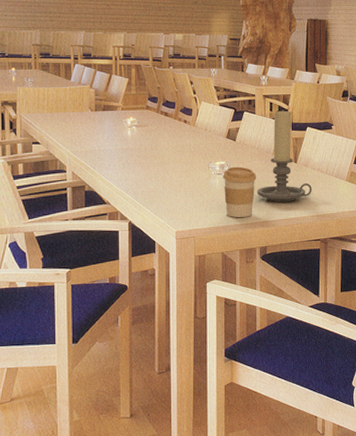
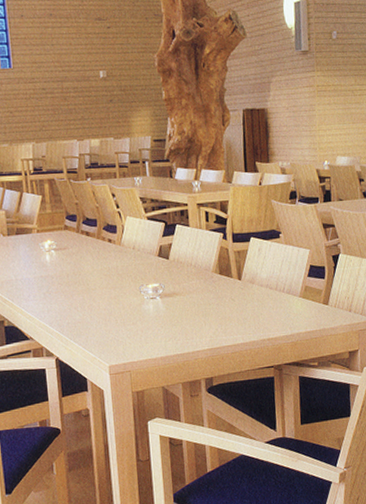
coffee cup: present [223,166,257,217] -> none [157,288,196,347]
candle holder: present [257,109,312,203] -> none [197,218,261,327]

